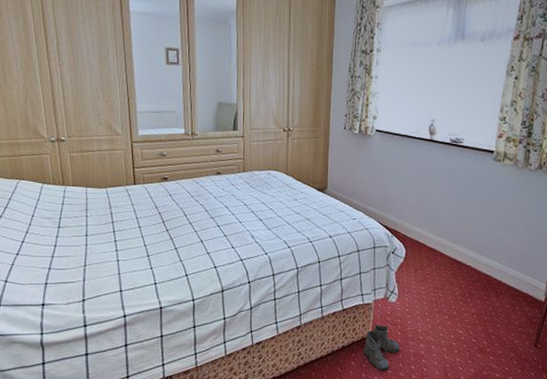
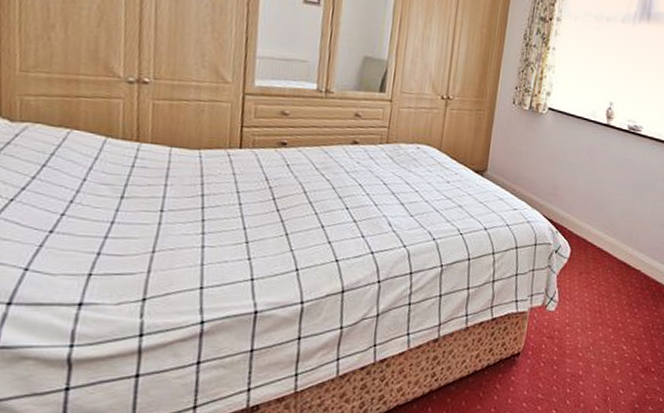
boots: present [362,324,400,371] -> none [510,337,556,396]

